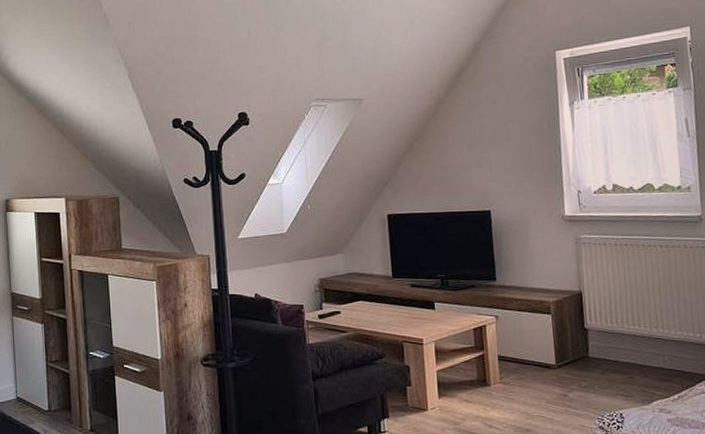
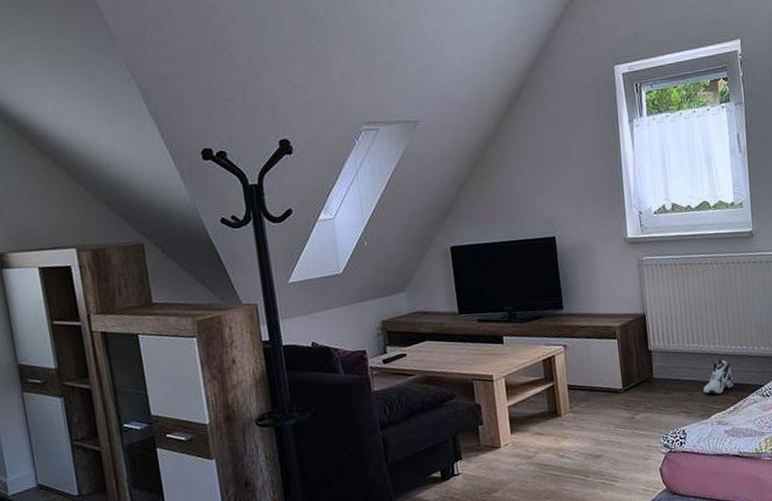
sneaker: none [644,343,679,380] -> present [703,358,734,394]

